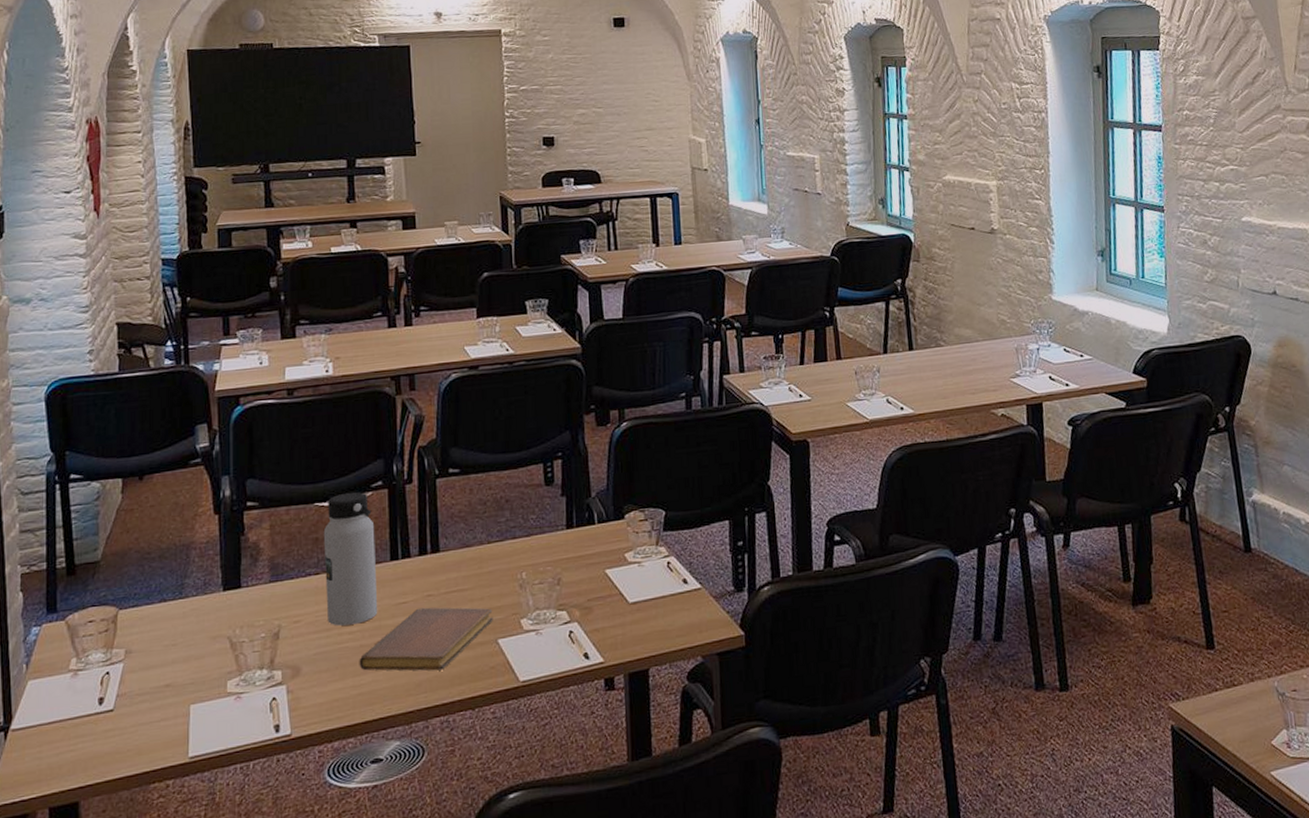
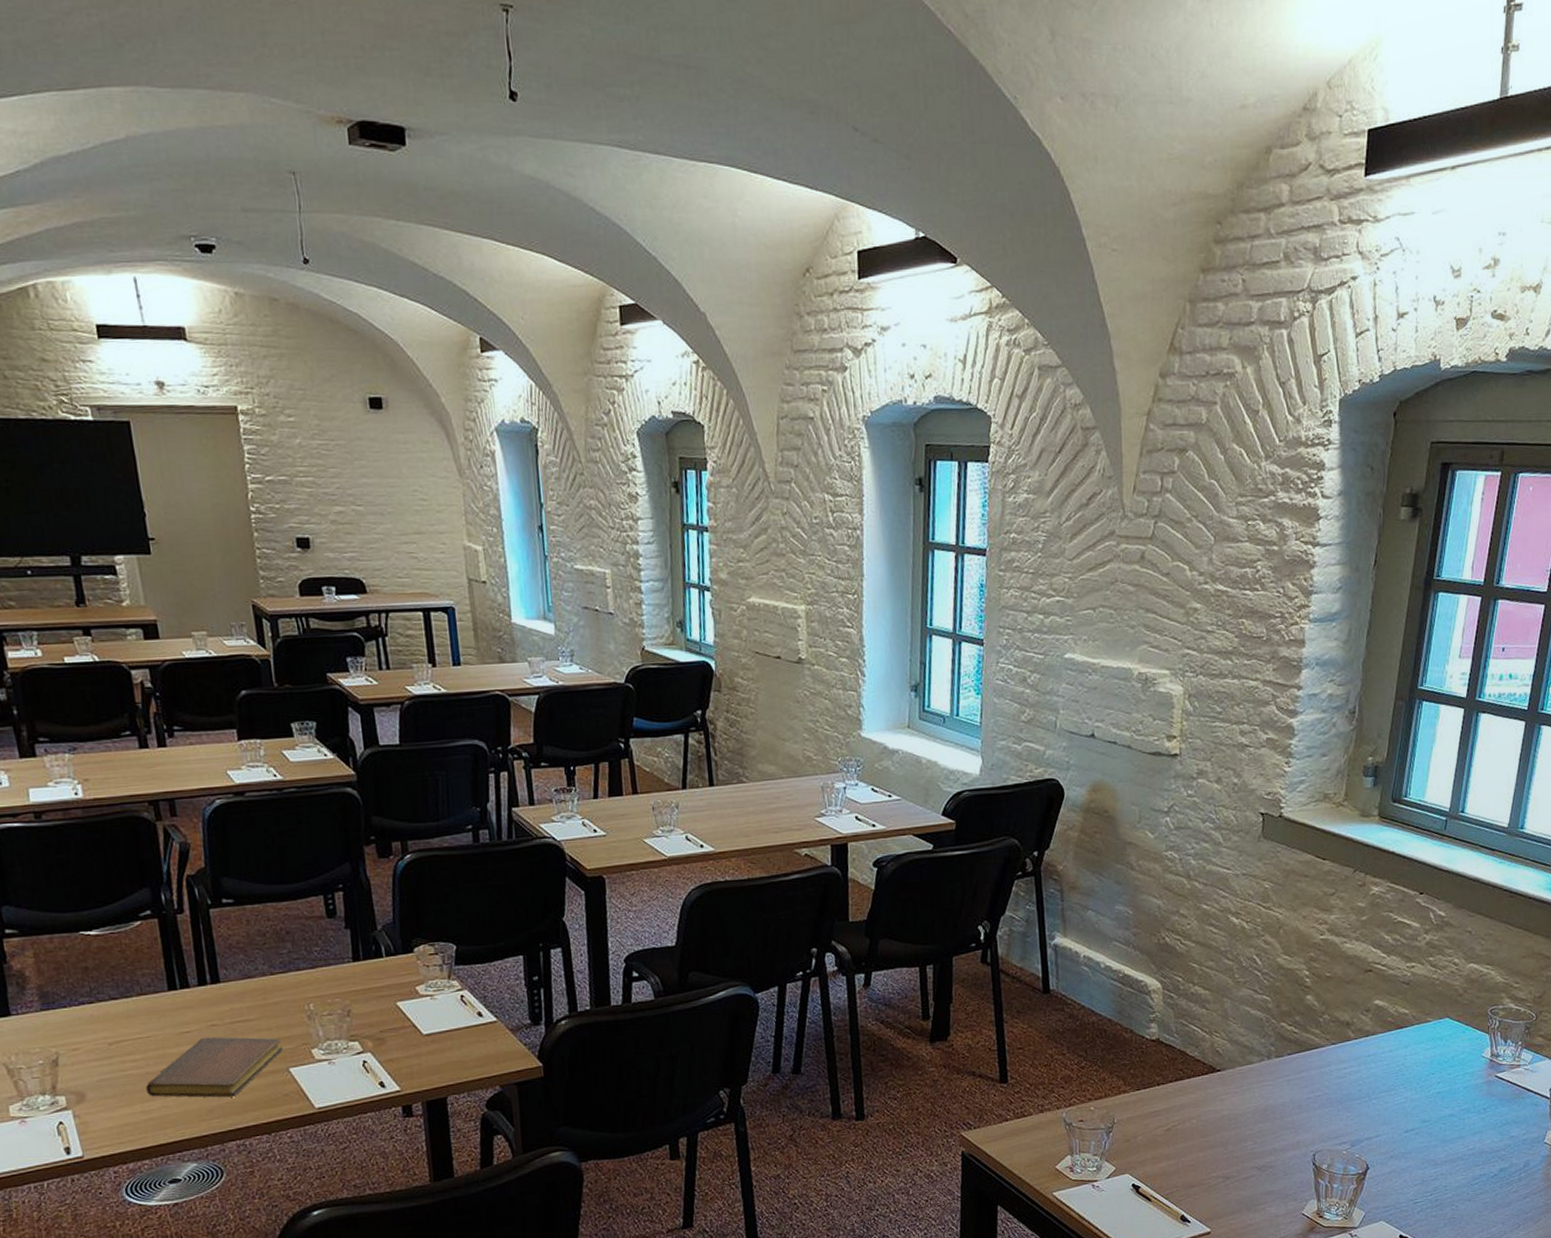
water bottle: present [323,492,378,626] -> none [92,921,161,1054]

